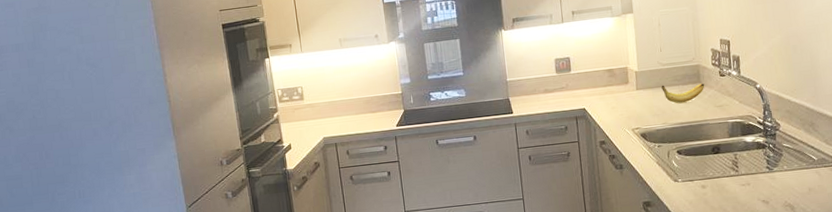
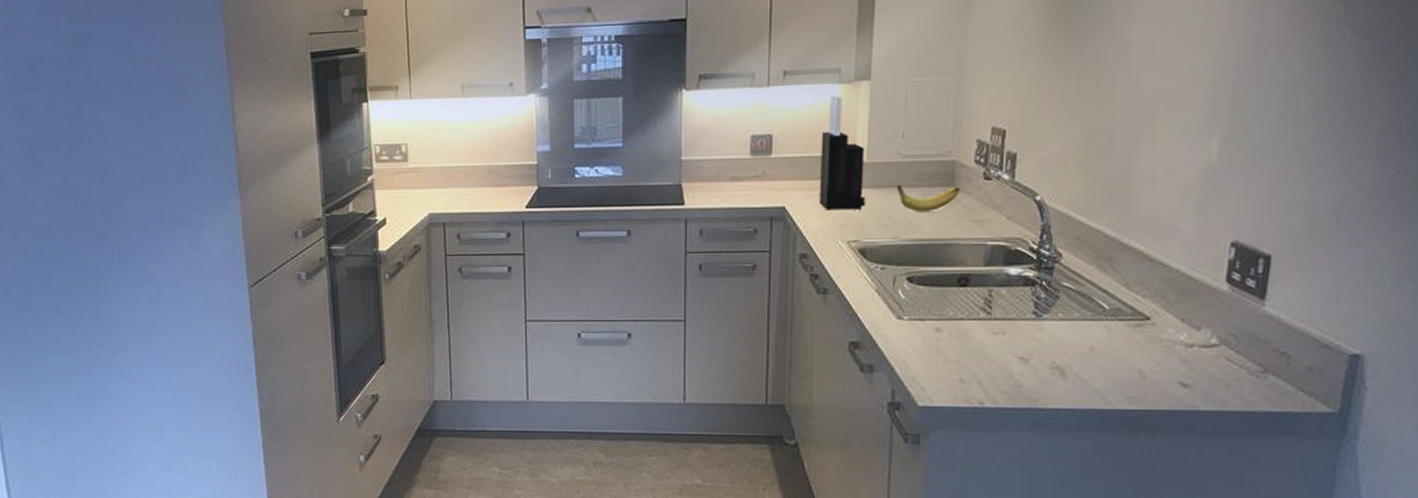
knife block: none [604,26,641,108] -> present [819,96,865,210]

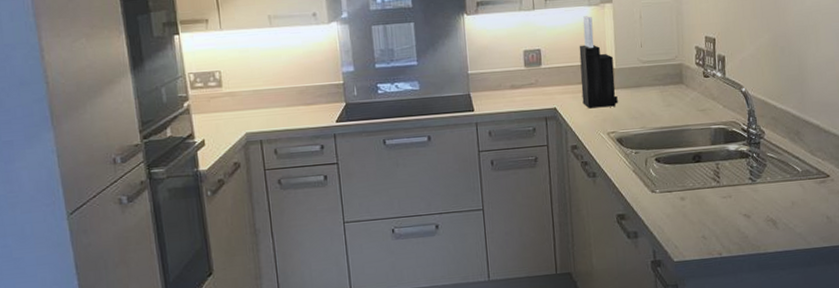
banana: present [897,184,960,213] -> none [641,84,688,106]

